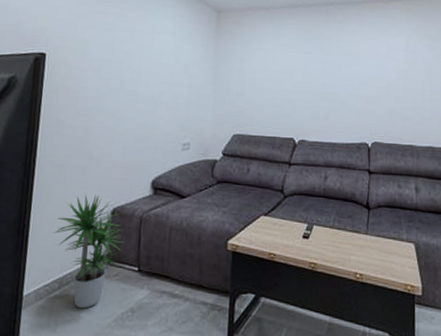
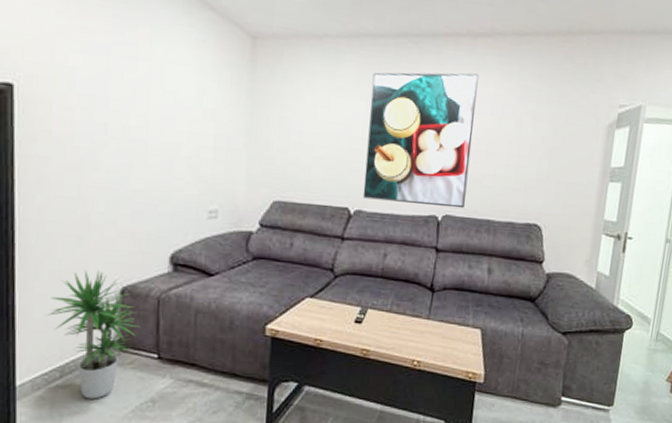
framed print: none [305,29,392,136] -> present [362,72,479,209]

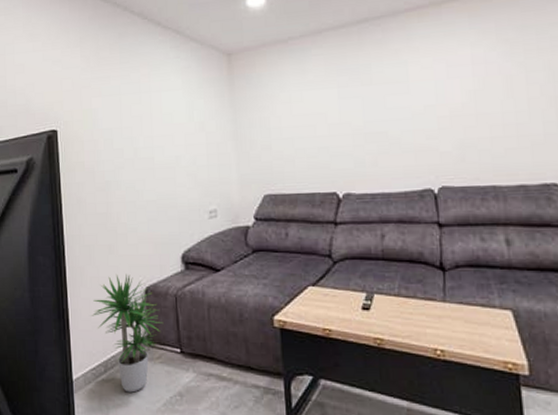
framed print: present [362,72,479,209] -> none [340,39,462,181]

